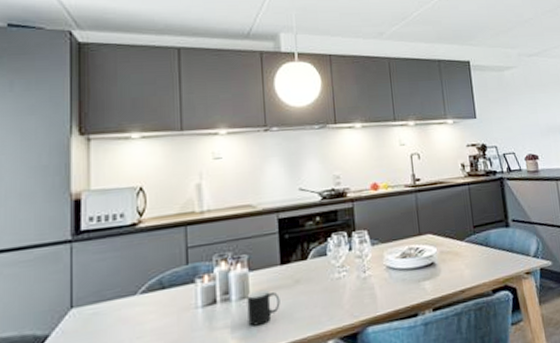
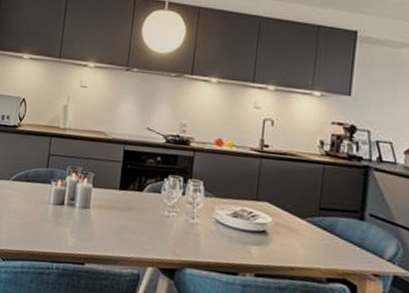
cup: present [247,289,280,326] -> none [85,204,114,234]

